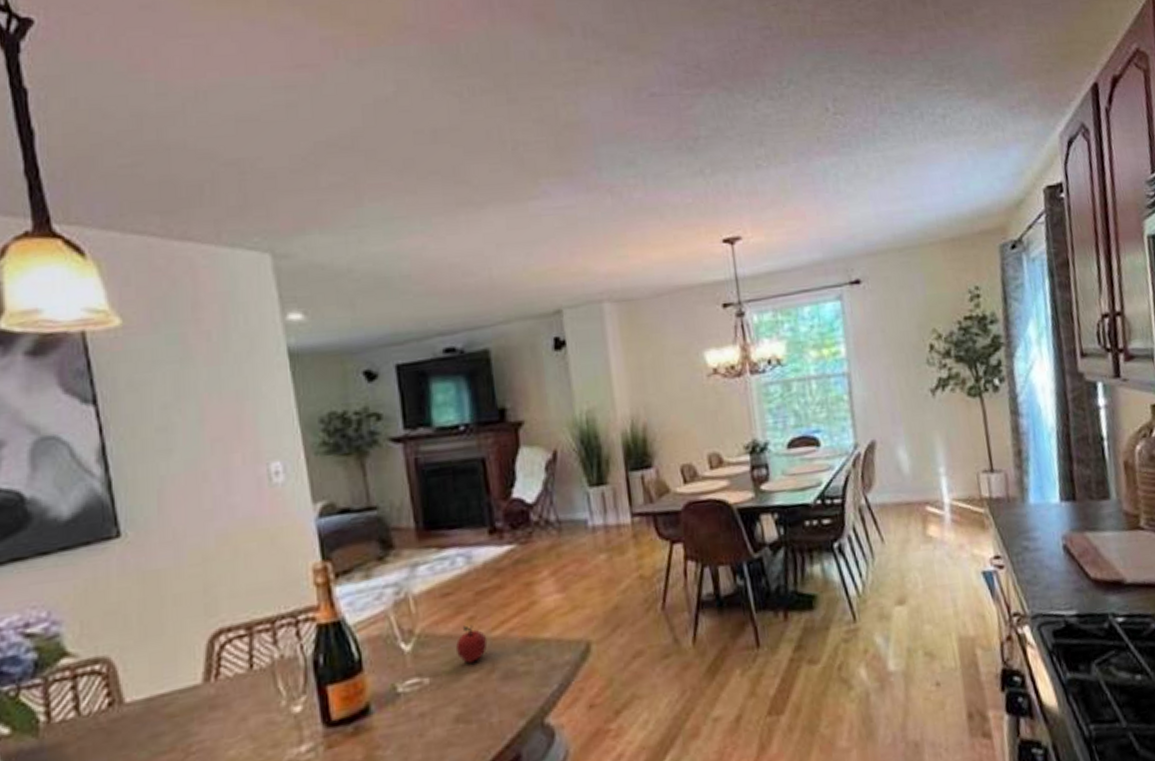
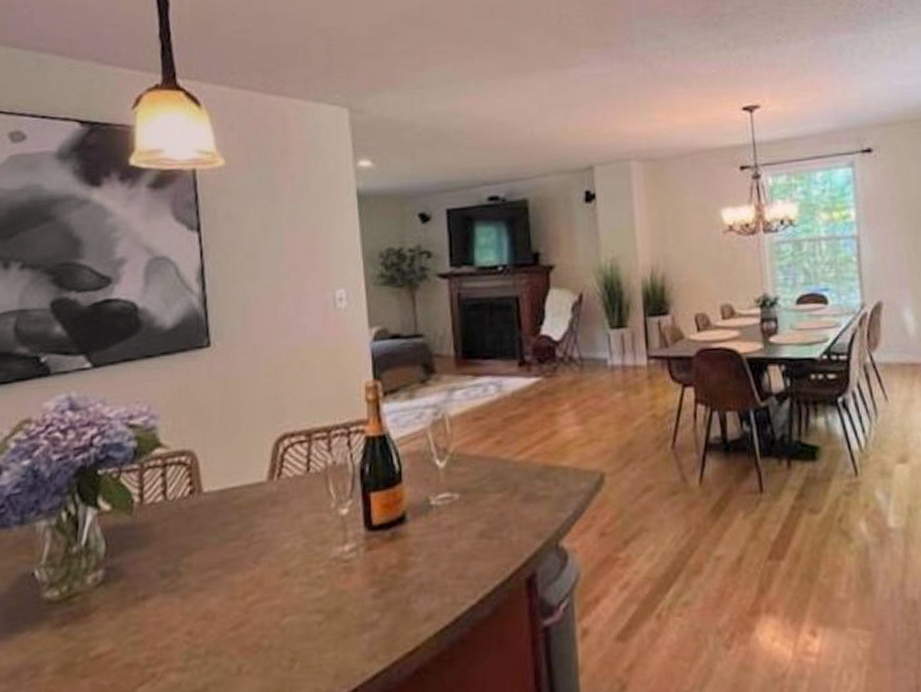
apple: present [455,624,488,664] -> none [483,448,512,484]

